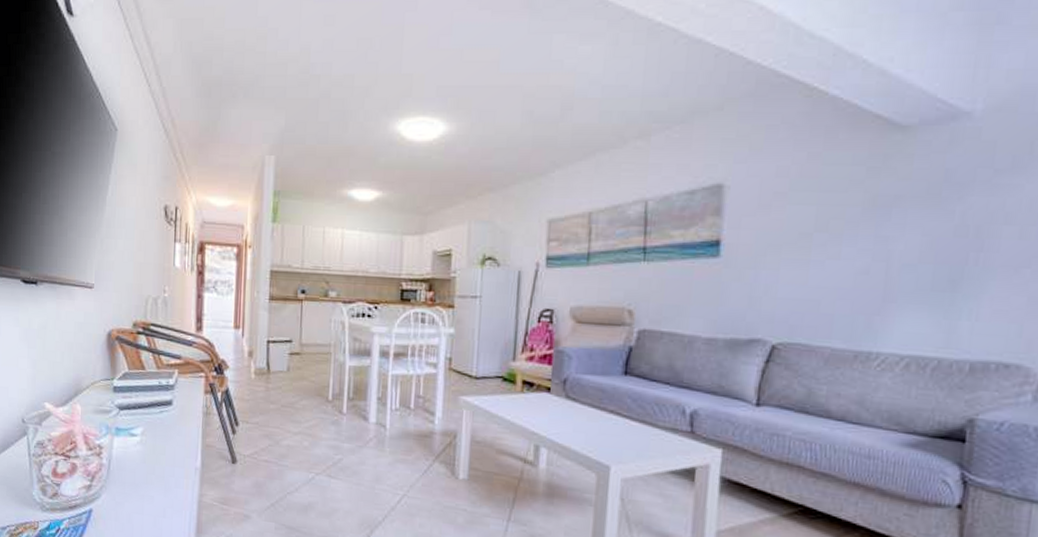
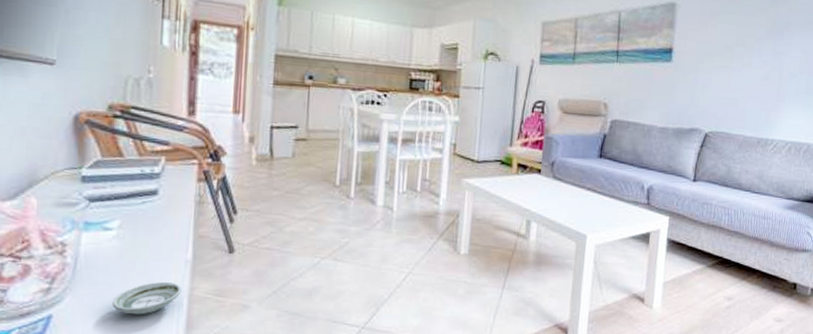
saucer: none [137,486,193,517] -> present [112,281,182,315]

